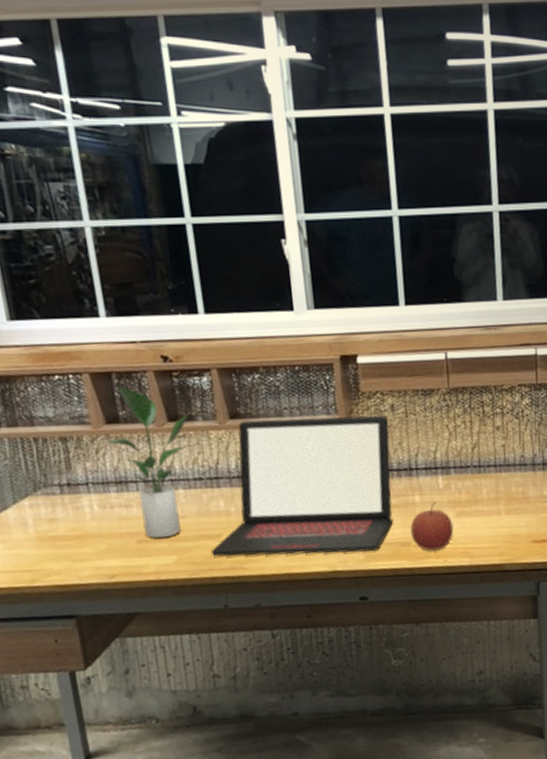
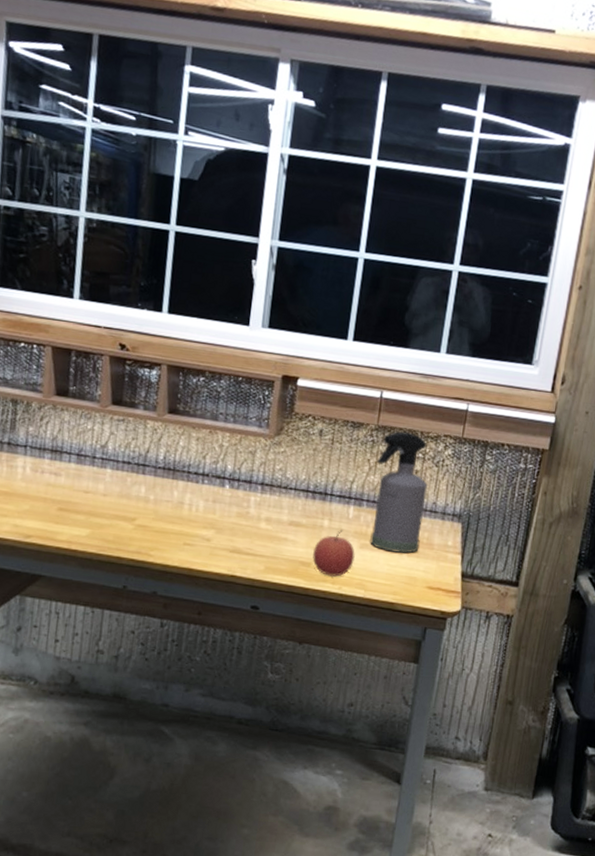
potted plant: present [104,385,189,539] -> none [50,362,132,511]
laptop: present [210,415,393,557] -> none [122,417,315,565]
spray bottle: none [455,389,516,514] -> present [370,431,428,553]

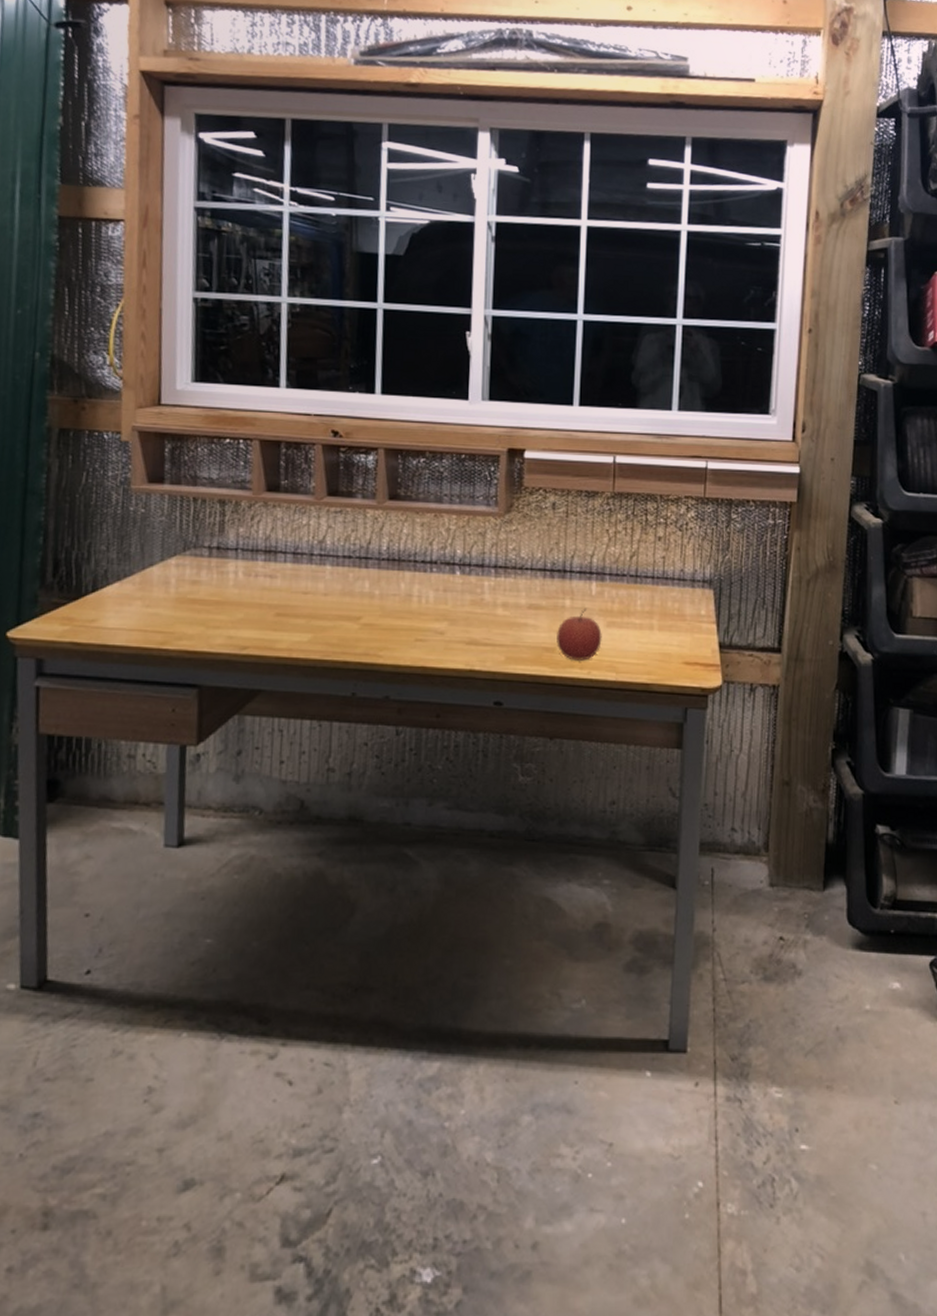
spray bottle: present [370,431,428,553] -> none [616,496,673,628]

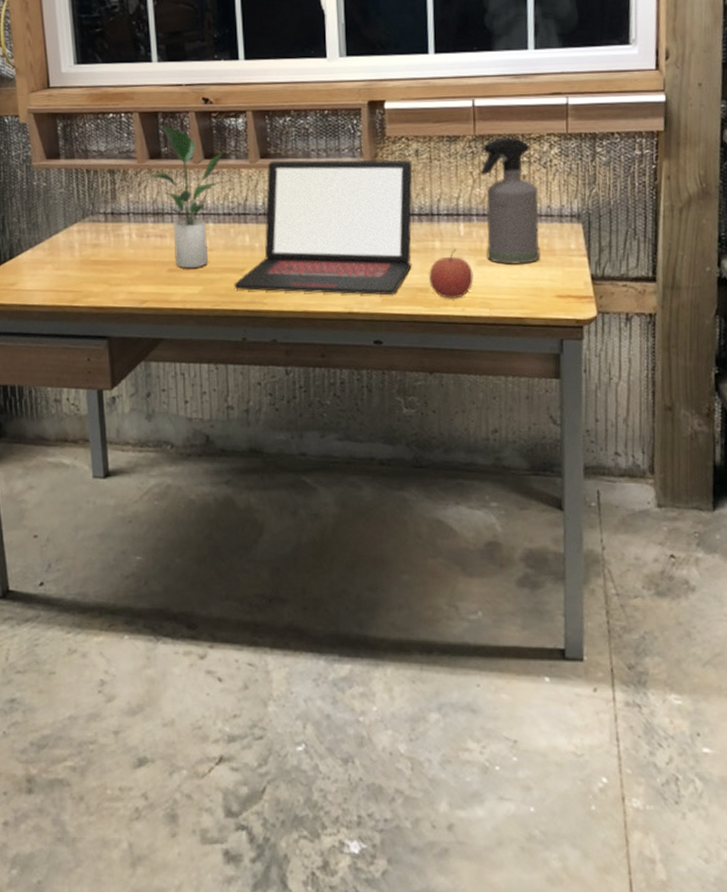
potted plant: none [261,455,349,614] -> present [146,124,223,269]
laptop: none [347,503,548,654] -> present [234,159,413,296]
spray bottle: none [616,496,673,628] -> present [480,137,540,264]

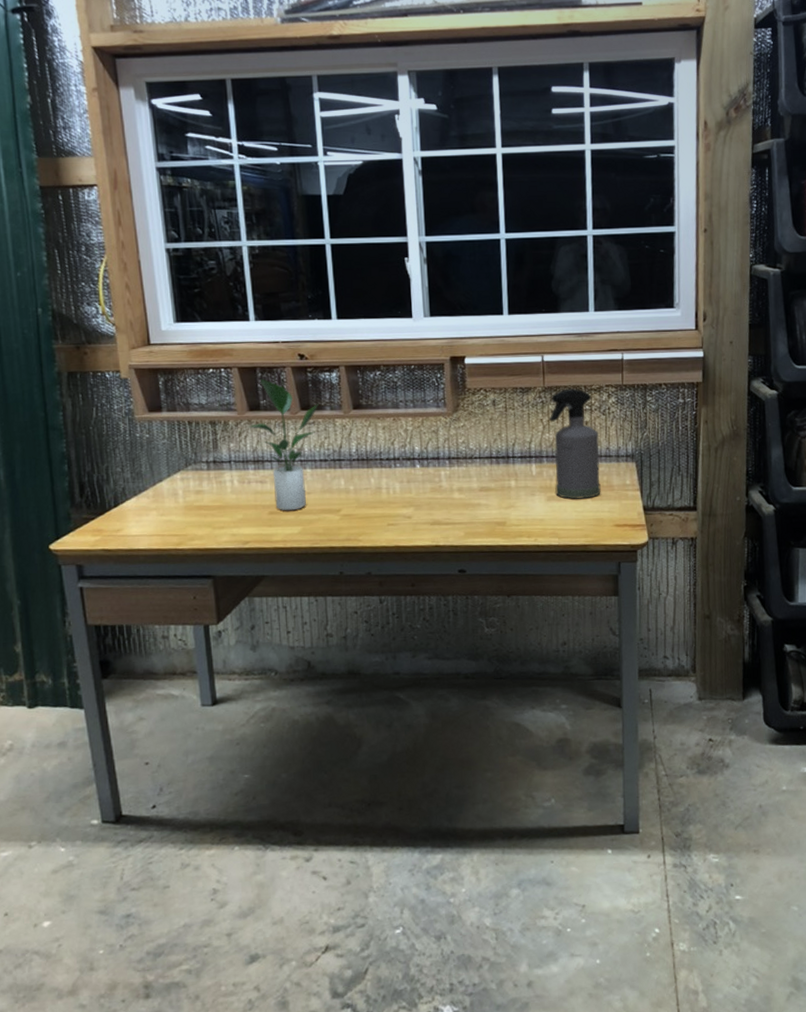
laptop: present [234,159,413,296] -> none [330,409,491,530]
apple: present [429,248,474,299] -> none [506,486,544,531]

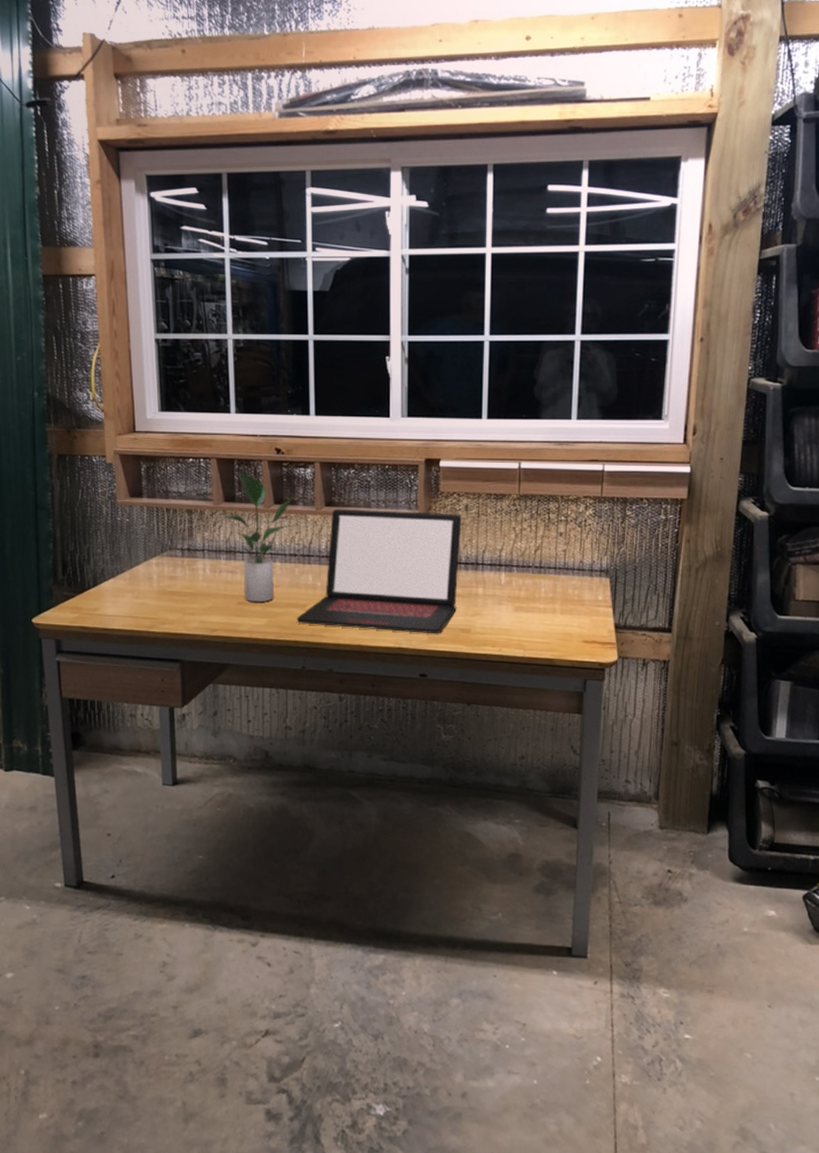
laptop: none [330,409,491,530] -> present [296,509,462,634]
spray bottle: present [549,388,601,499] -> none [522,498,573,612]

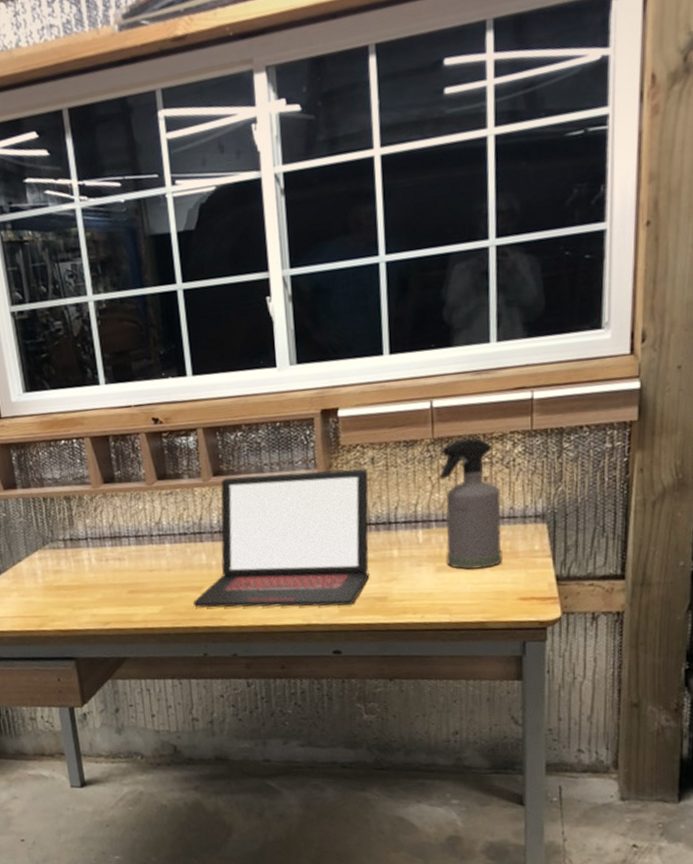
potted plant: present [221,470,292,603] -> none [102,447,176,590]
spray bottle: none [522,498,573,612] -> present [439,438,503,569]

